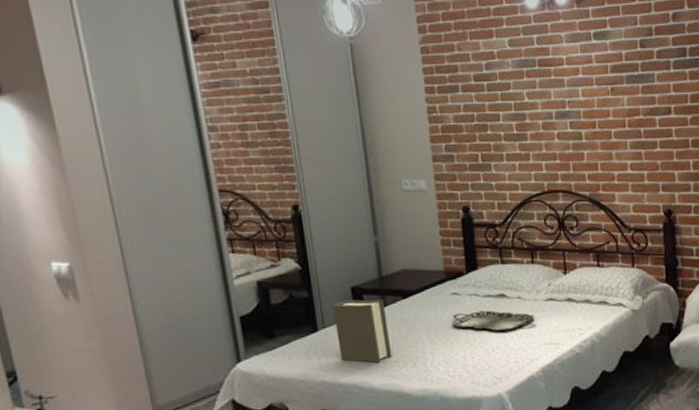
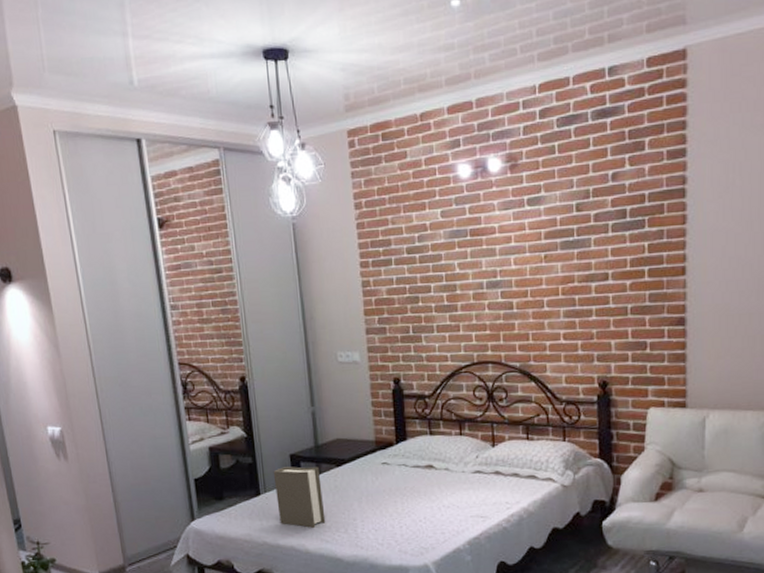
serving tray: present [451,310,535,331] -> none [381,480,462,502]

